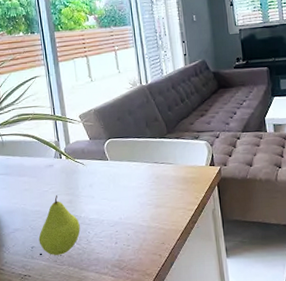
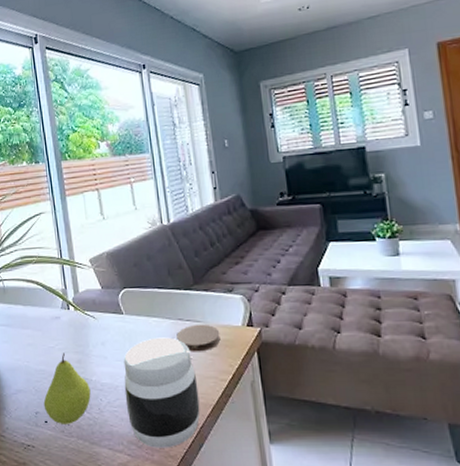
jar: none [108,177,172,269] -> present [123,337,200,448]
coaster: none [153,165,189,189] -> present [177,324,221,352]

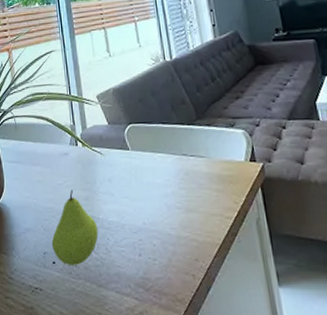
jar: present [123,337,200,448] -> none [130,173,207,291]
coaster: present [177,324,221,352] -> none [181,159,225,189]

